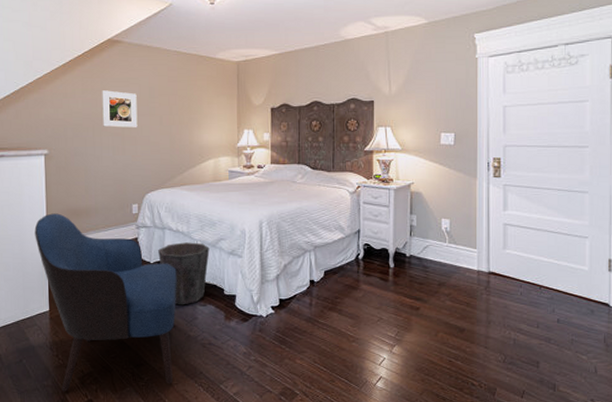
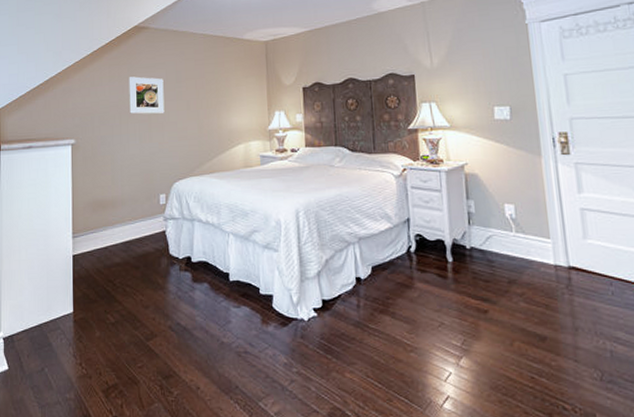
armchair: present [34,213,177,392] -> none [60,205,208,406]
waste bin: present [158,242,210,305] -> none [187,235,243,307]

